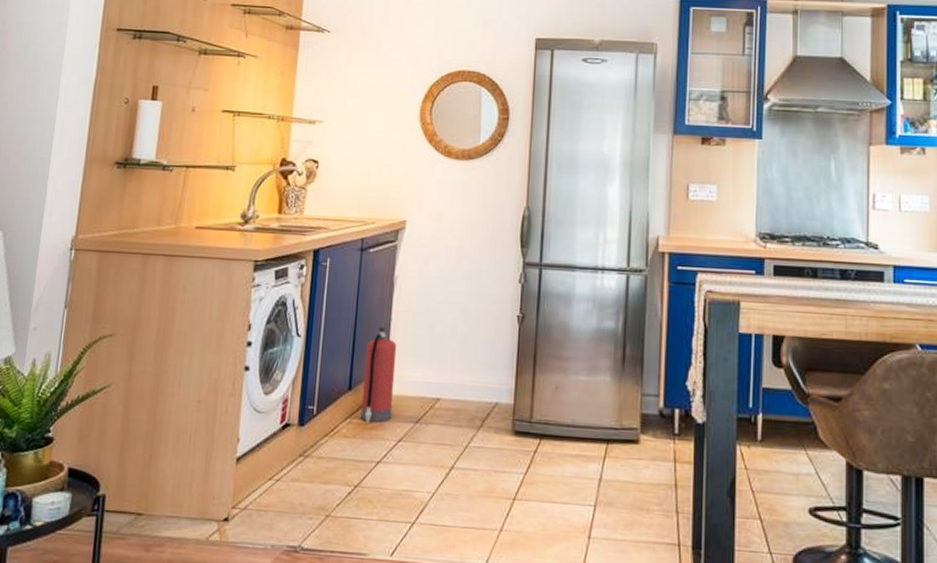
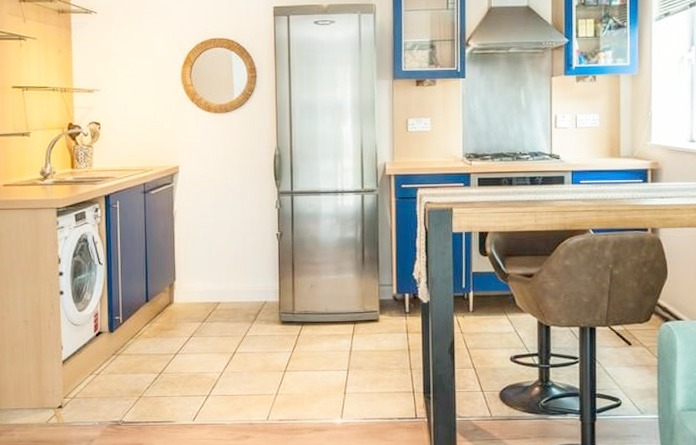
fire extinguisher: present [360,317,397,423] -> none [157,243,183,325]

